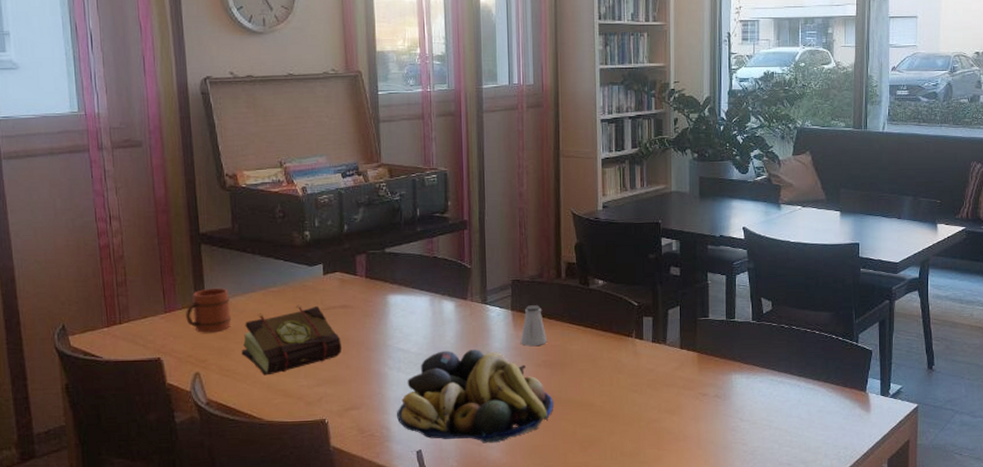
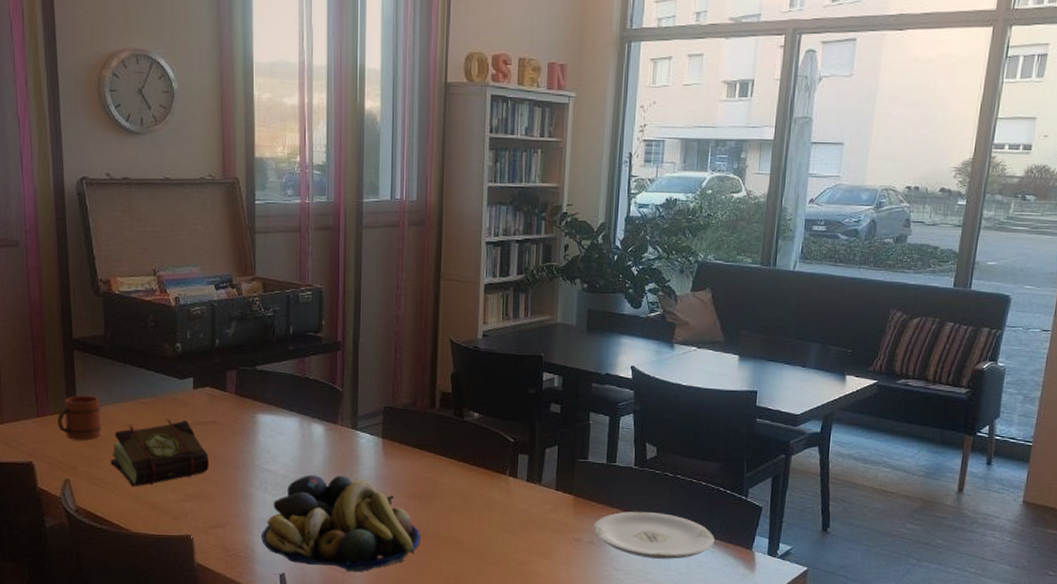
saltshaker: present [520,305,548,347] -> none [389,434,418,477]
plate: none [717,362,831,407] -> present [593,511,715,559]

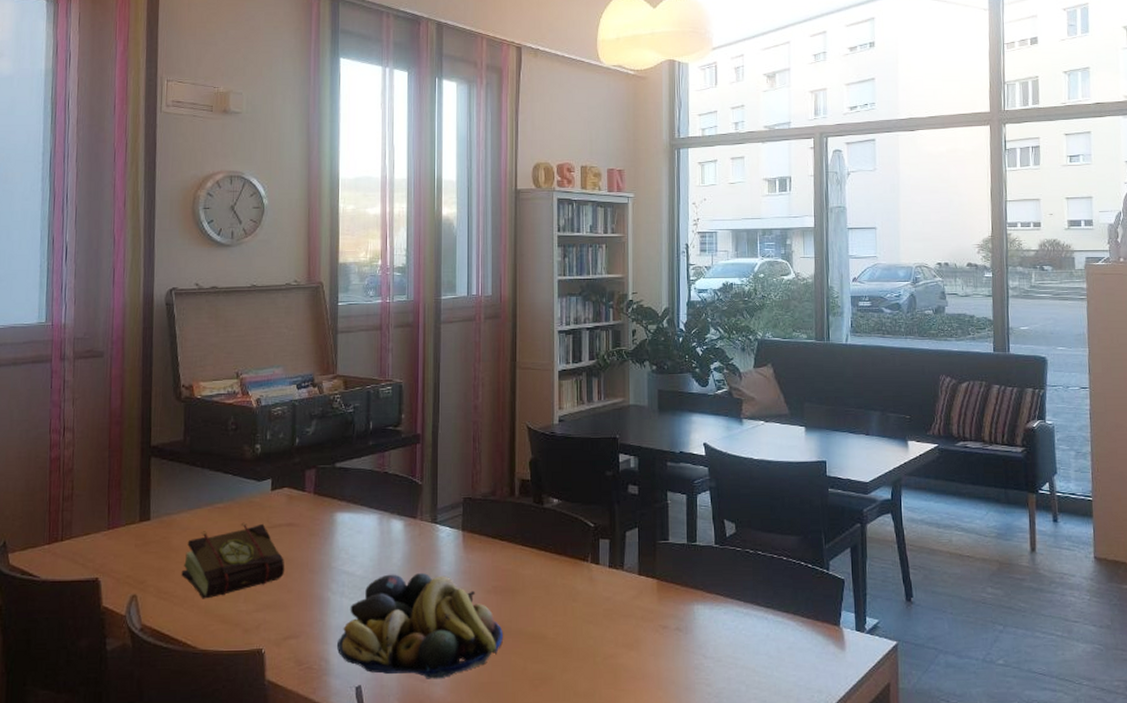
mug: present [57,395,102,440] -> none [129,503,175,552]
plate: present [593,511,715,559] -> none [678,591,802,643]

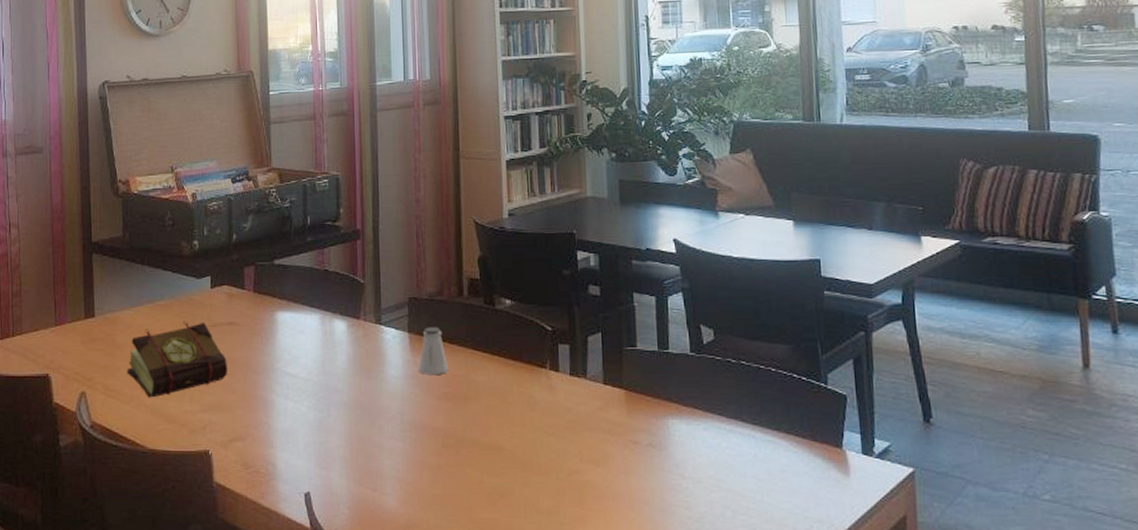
fruit bowl: present [337,572,503,679] -> none [284,376,456,489]
saltshaker: none [470,525,499,571] -> present [418,327,449,376]

